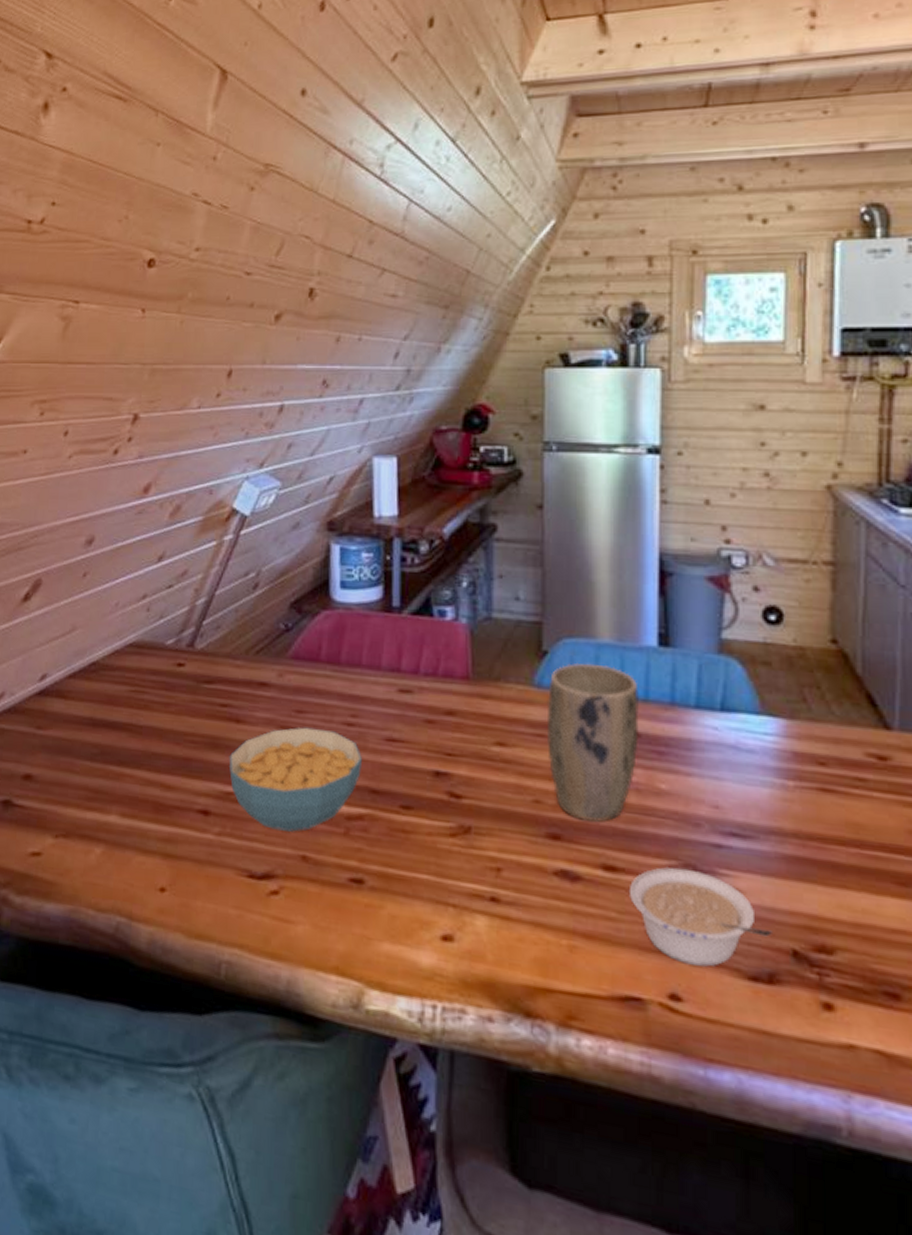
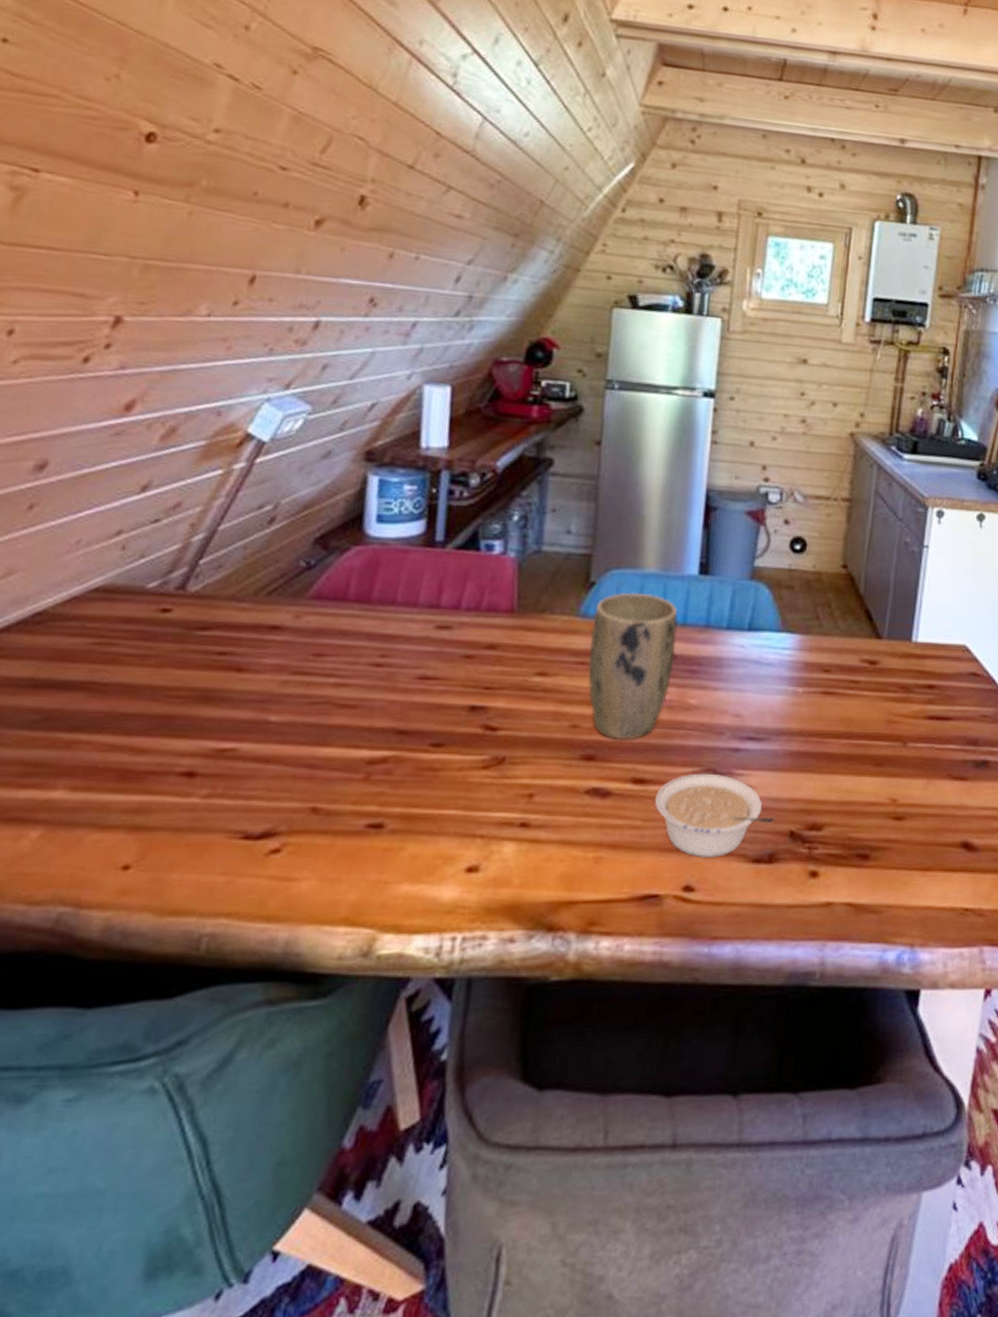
cereal bowl: present [229,727,362,832] -> none [225,671,390,784]

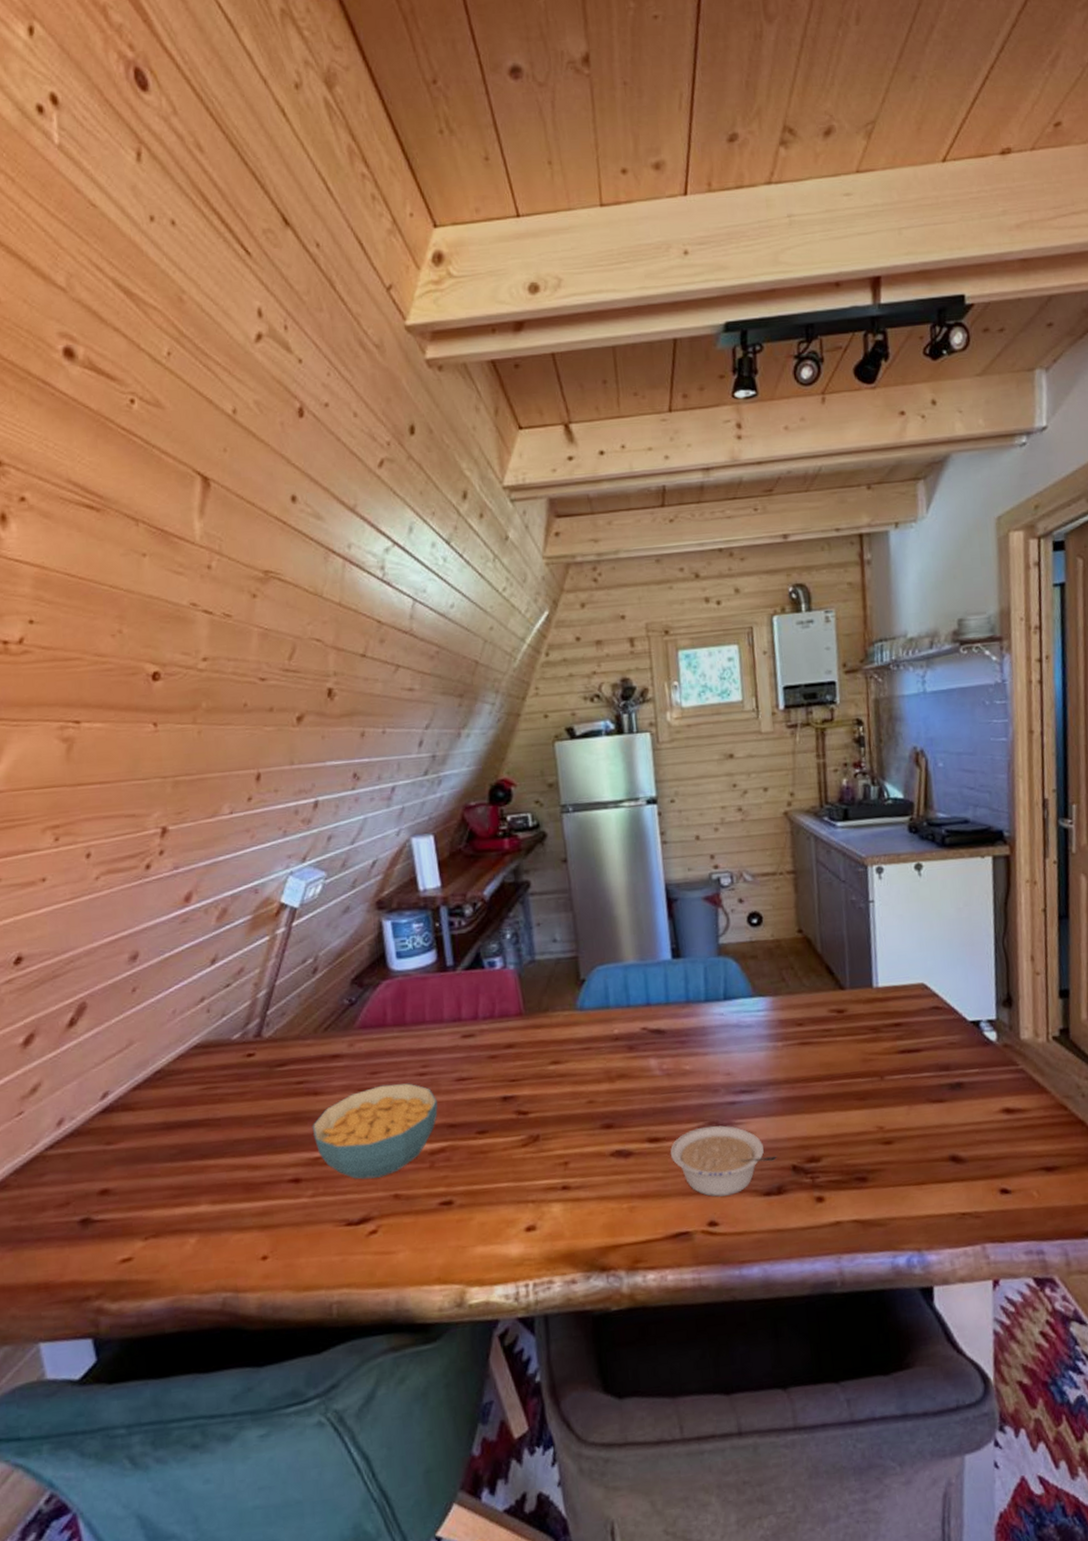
cereal bowl: none [225,671,390,784] -> present [312,1083,438,1180]
plant pot: present [588,592,678,739] -> none [589,981,665,1109]

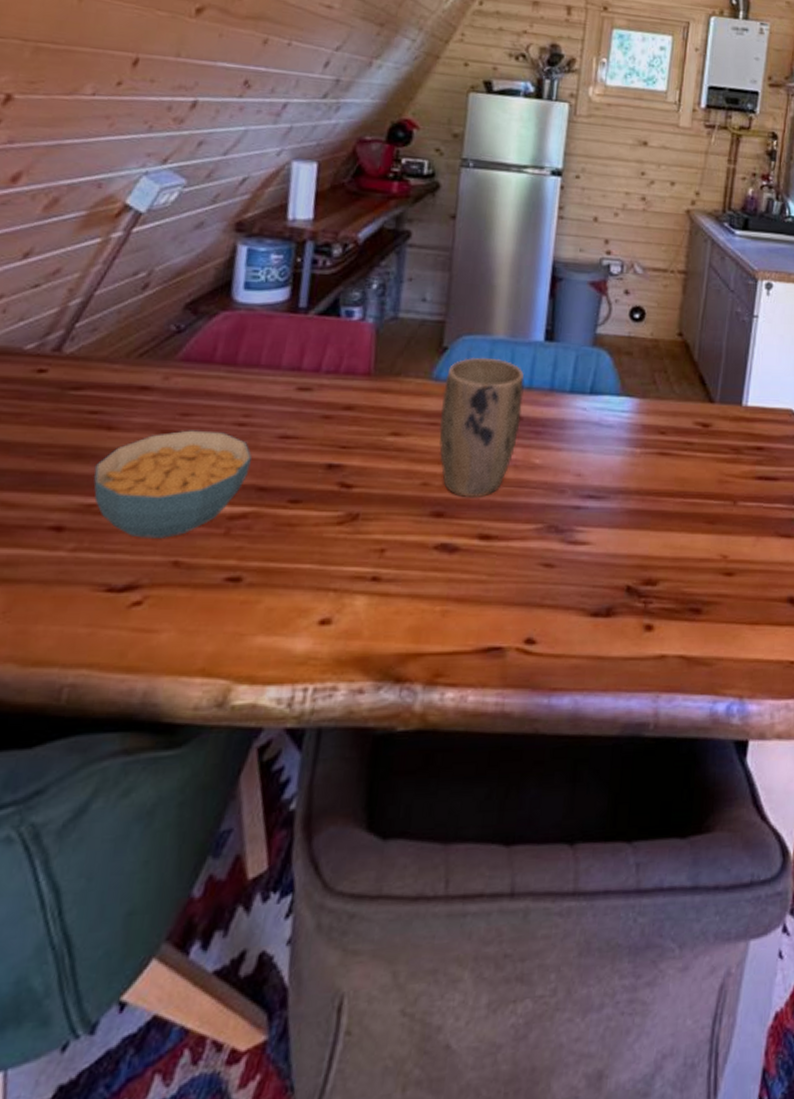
plant pot: none [589,981,665,1109] -> present [439,357,525,497]
legume: present [670,1125,778,1197] -> none [499,529,614,611]

